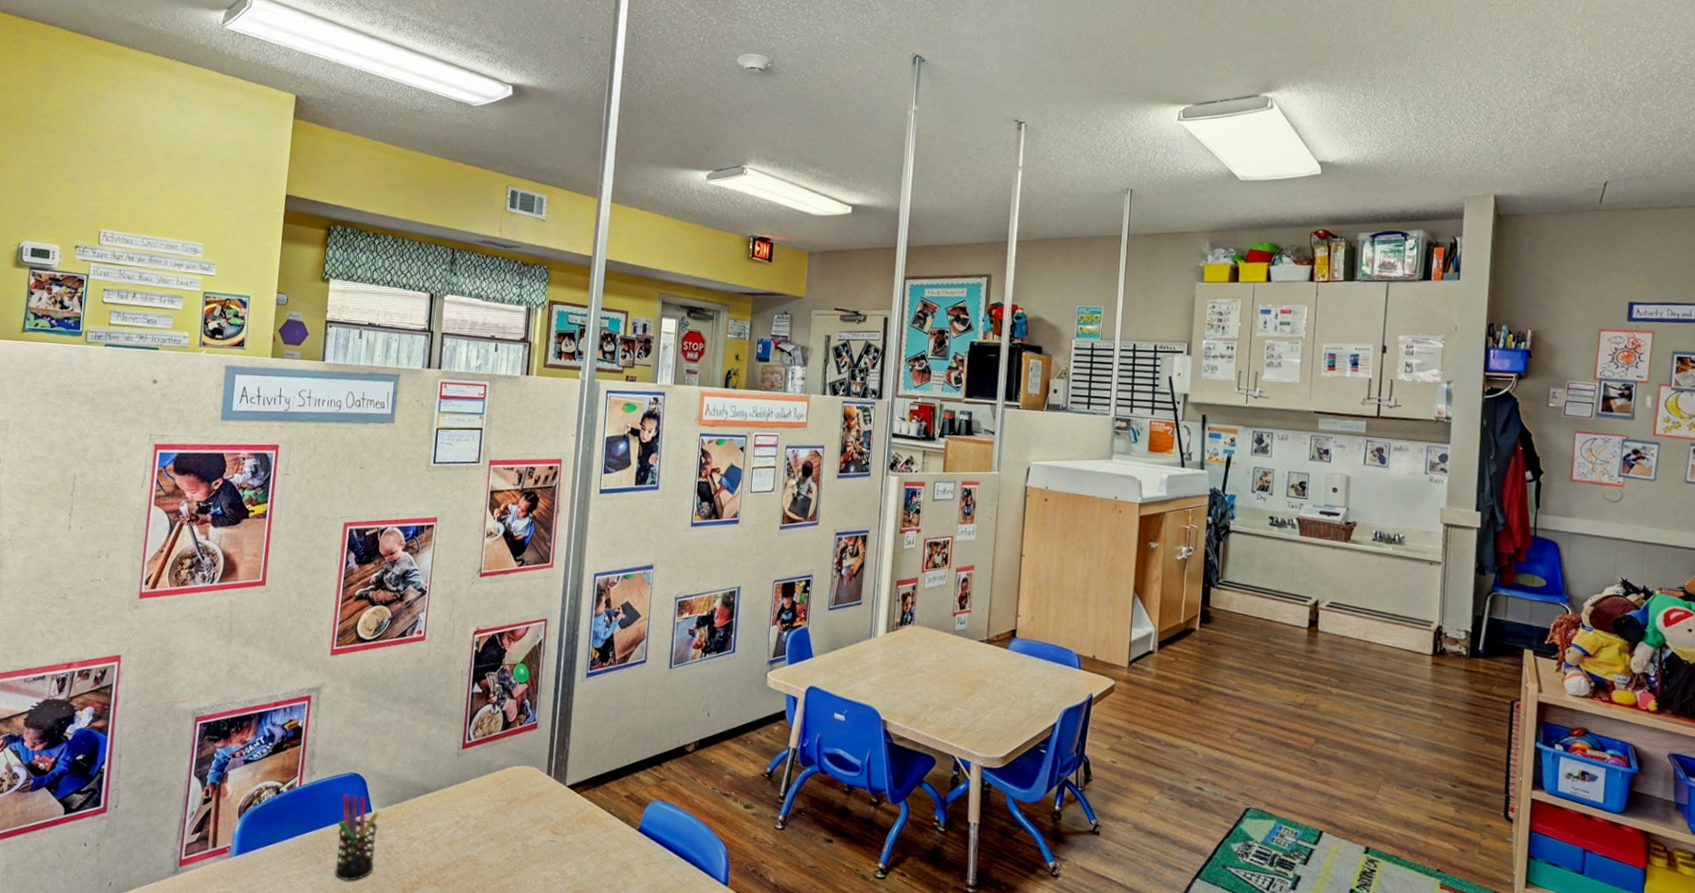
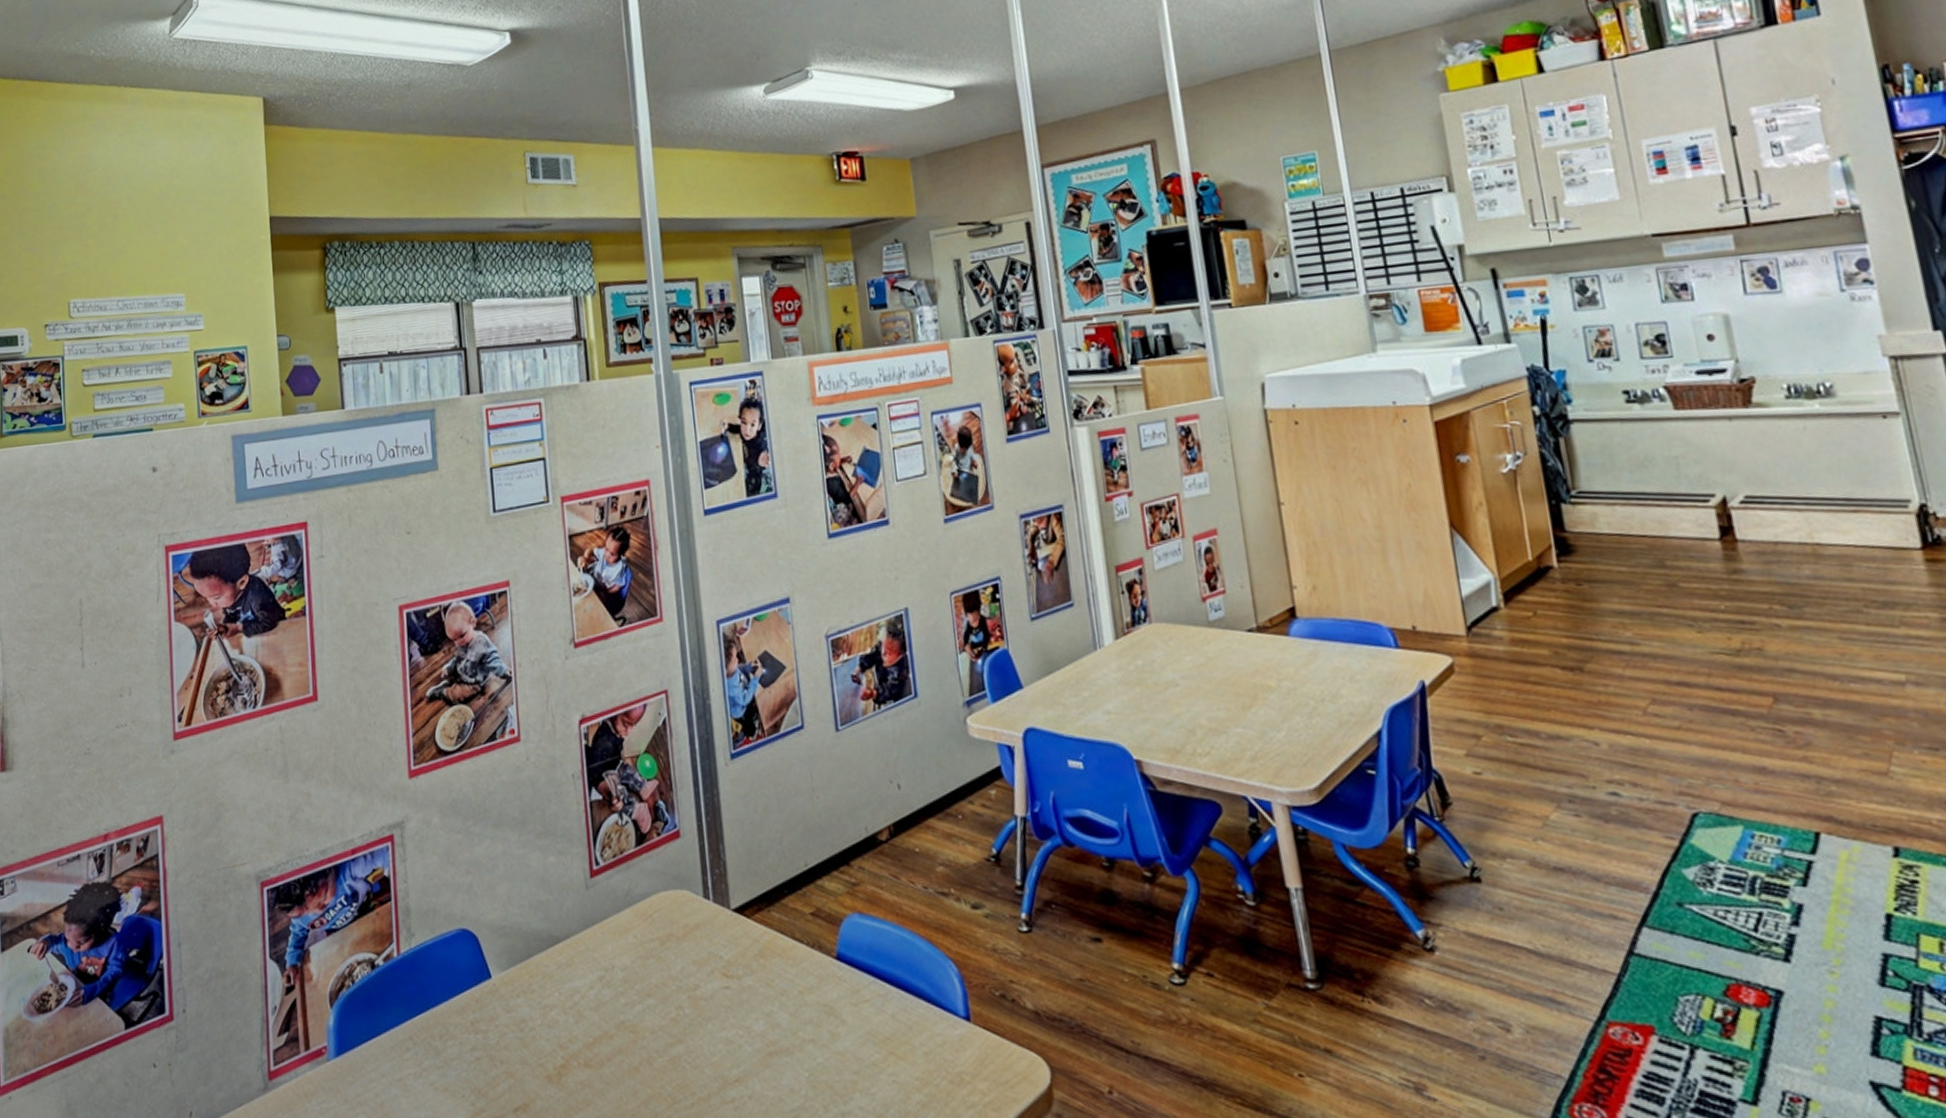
pen holder: present [334,794,380,881] -> none [452,957,506,1074]

